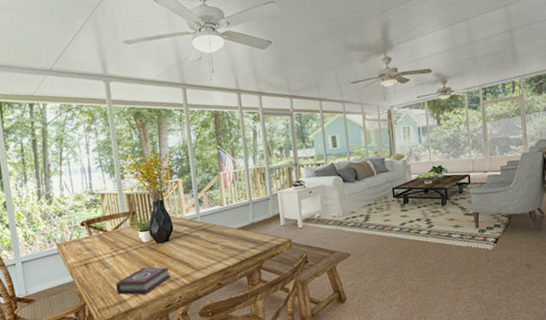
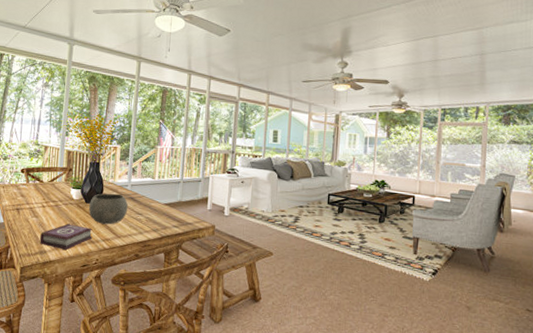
bowl: none [161,227,202,261] -> present [89,193,128,225]

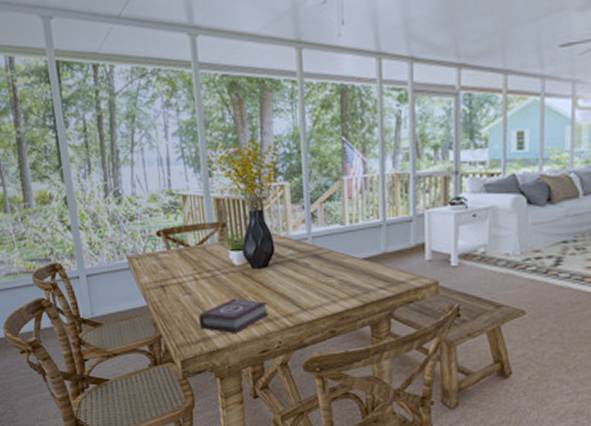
bowl: present [89,193,128,225] -> none [258,251,312,295]

